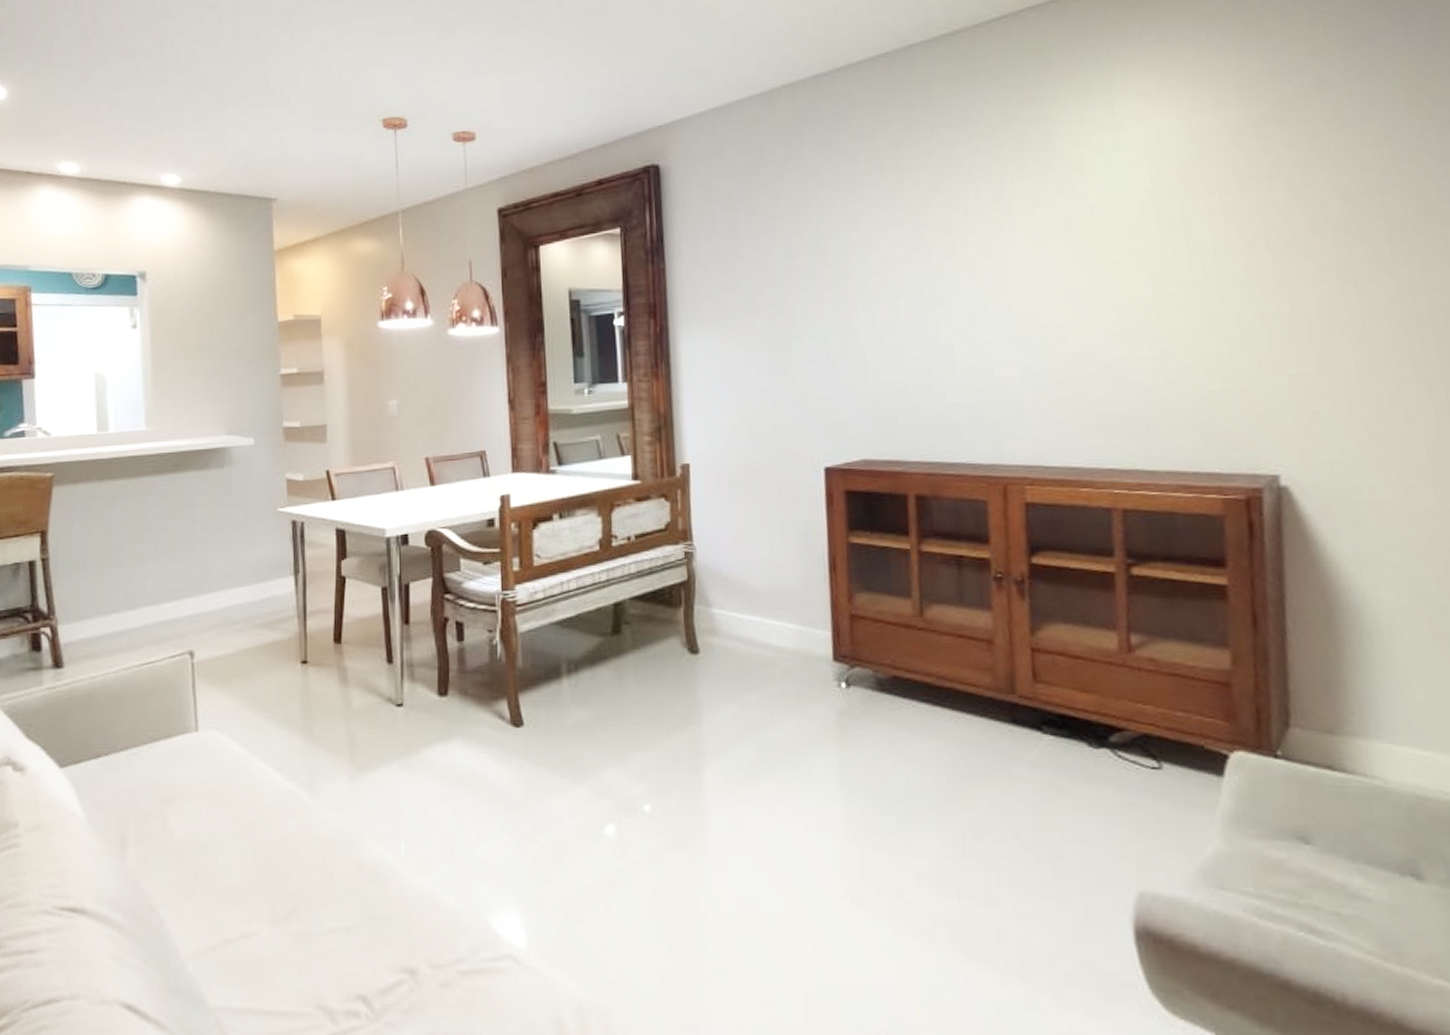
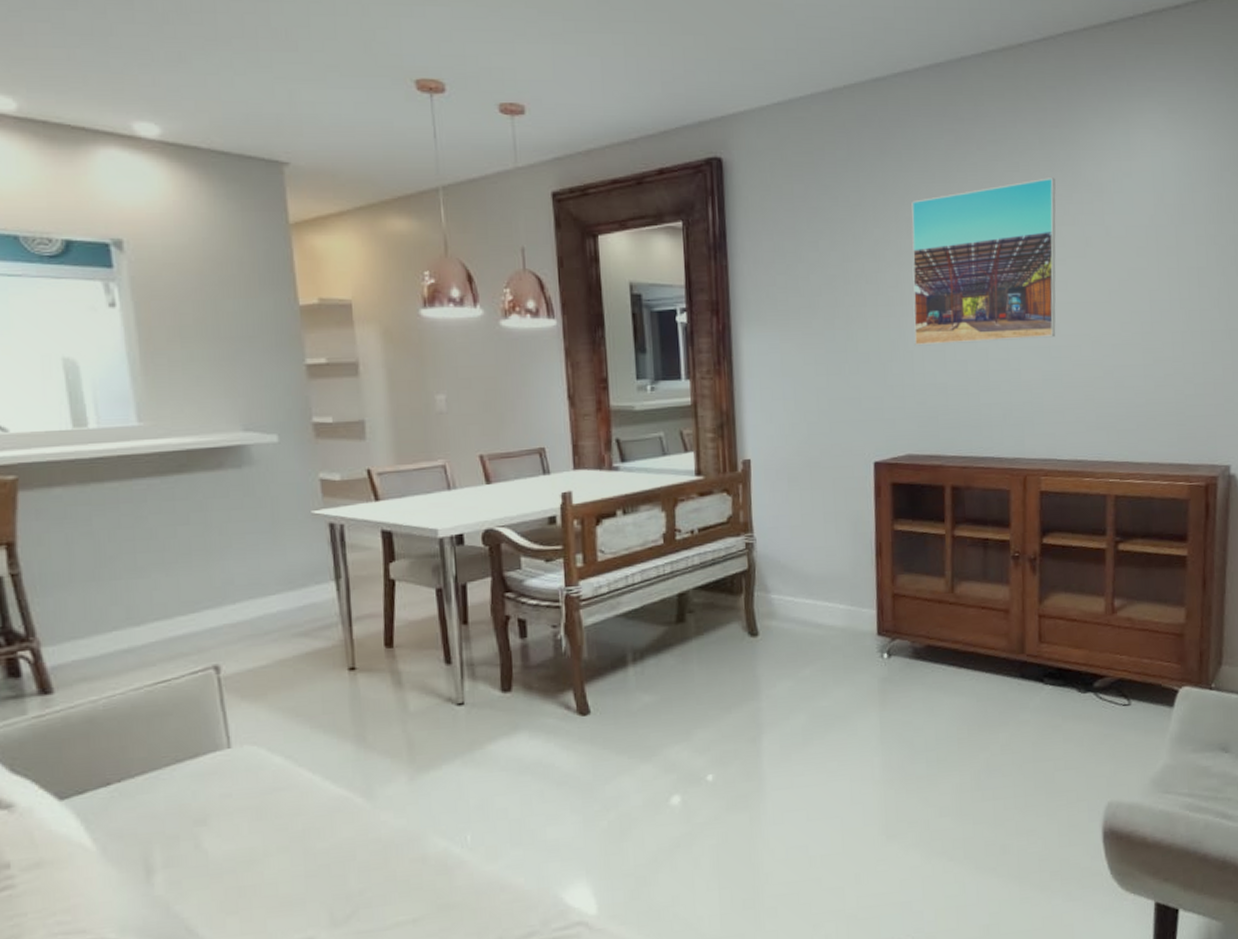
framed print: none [859,157,1035,343] -> present [911,178,1056,346]

